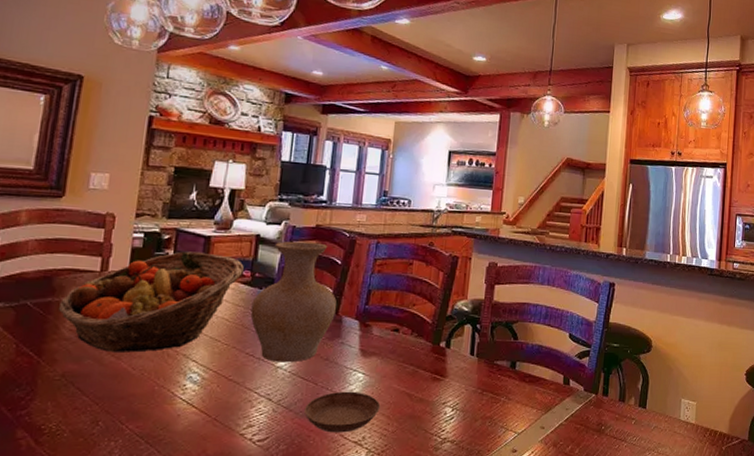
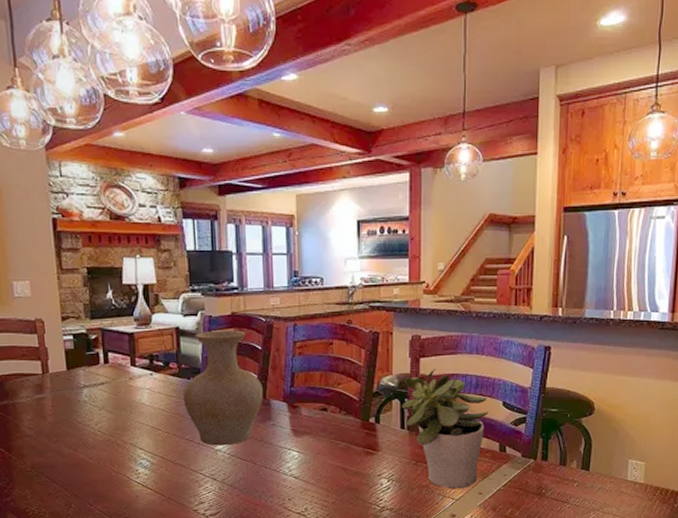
fruit basket: present [57,251,244,353] -> none [14,349,170,445]
saucer: present [304,391,381,433] -> none [248,468,318,506]
potted plant: none [473,297,555,422] -> present [402,369,488,489]

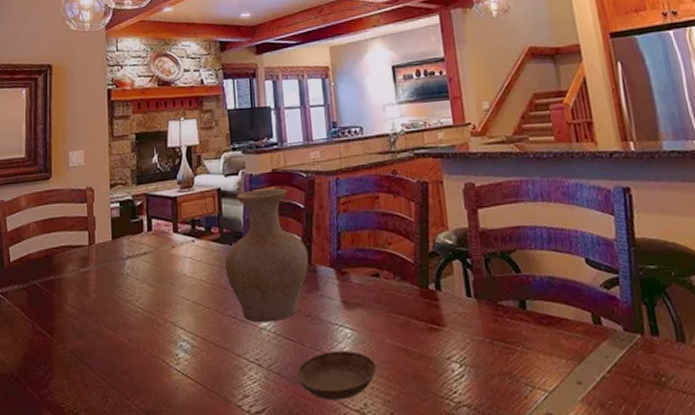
saucer: none [248,468,318,506] -> present [297,350,377,401]
potted plant: present [402,369,488,489] -> none [462,221,573,377]

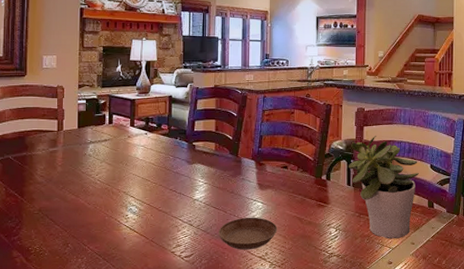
vase: present [225,188,308,323] -> none [170,99,236,196]
potted plant: none [462,221,573,377] -> present [349,136,419,239]

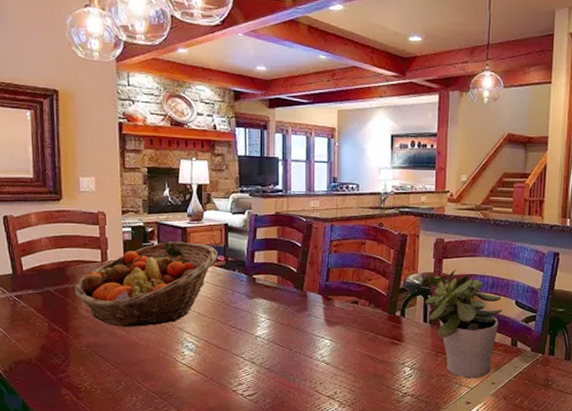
fruit basket: none [31,112,162,192] -> present [74,241,218,327]
saucer: present [219,217,278,250] -> none [283,355,347,389]

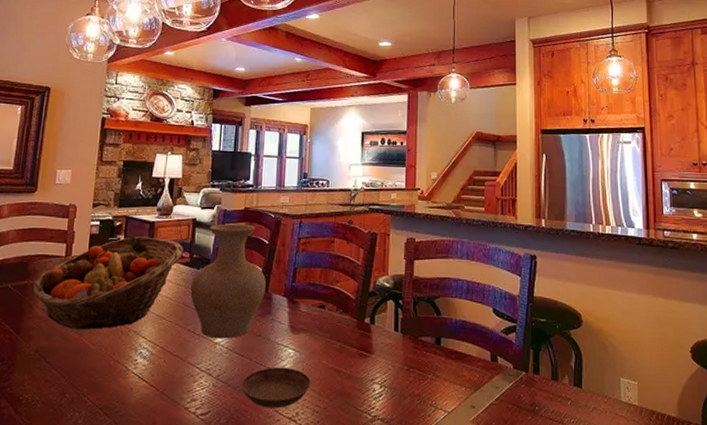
vase: none [228,228,300,332] -> present [190,223,266,339]
saucer: none [283,355,347,389] -> present [241,367,311,409]
potted plant: present [425,269,502,379] -> none [396,272,479,401]

